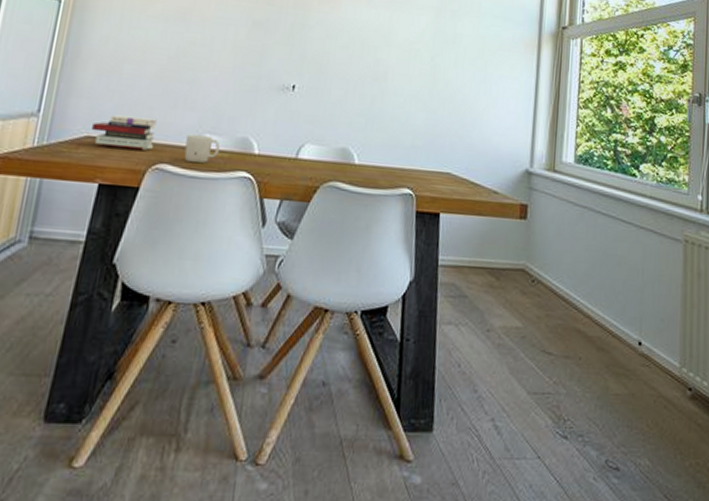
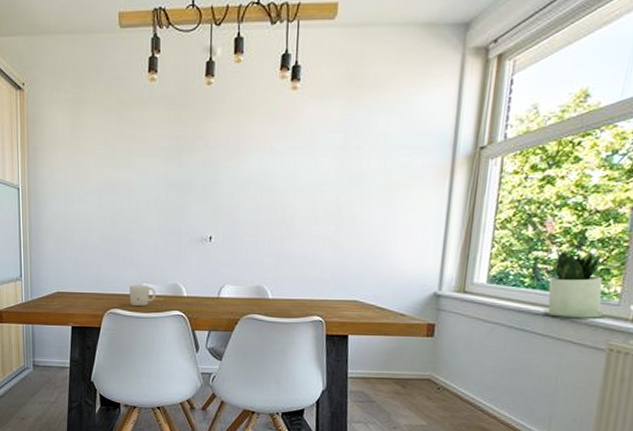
books: present [92,114,157,152] -> none [60,274,107,301]
planter: none [625,135,678,207] -> present [543,249,606,319]

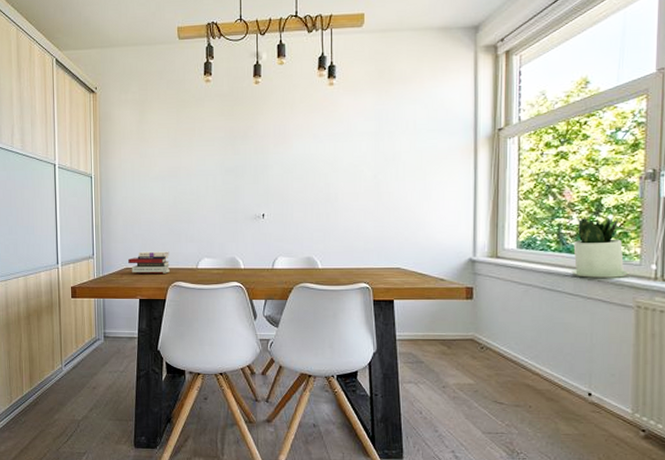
books: none [60,274,107,301] -> present [128,251,171,275]
mug: present [129,285,157,307] -> none [192,259,216,279]

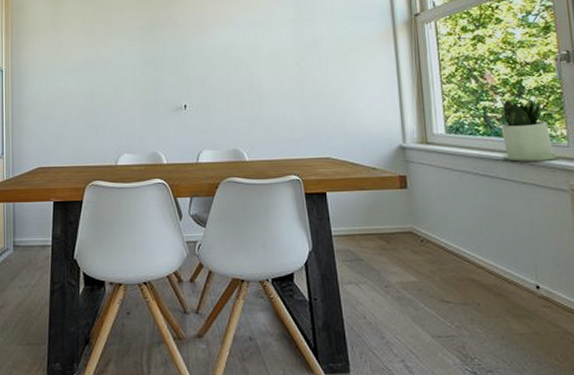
books: present [128,251,171,275] -> none [41,148,88,174]

